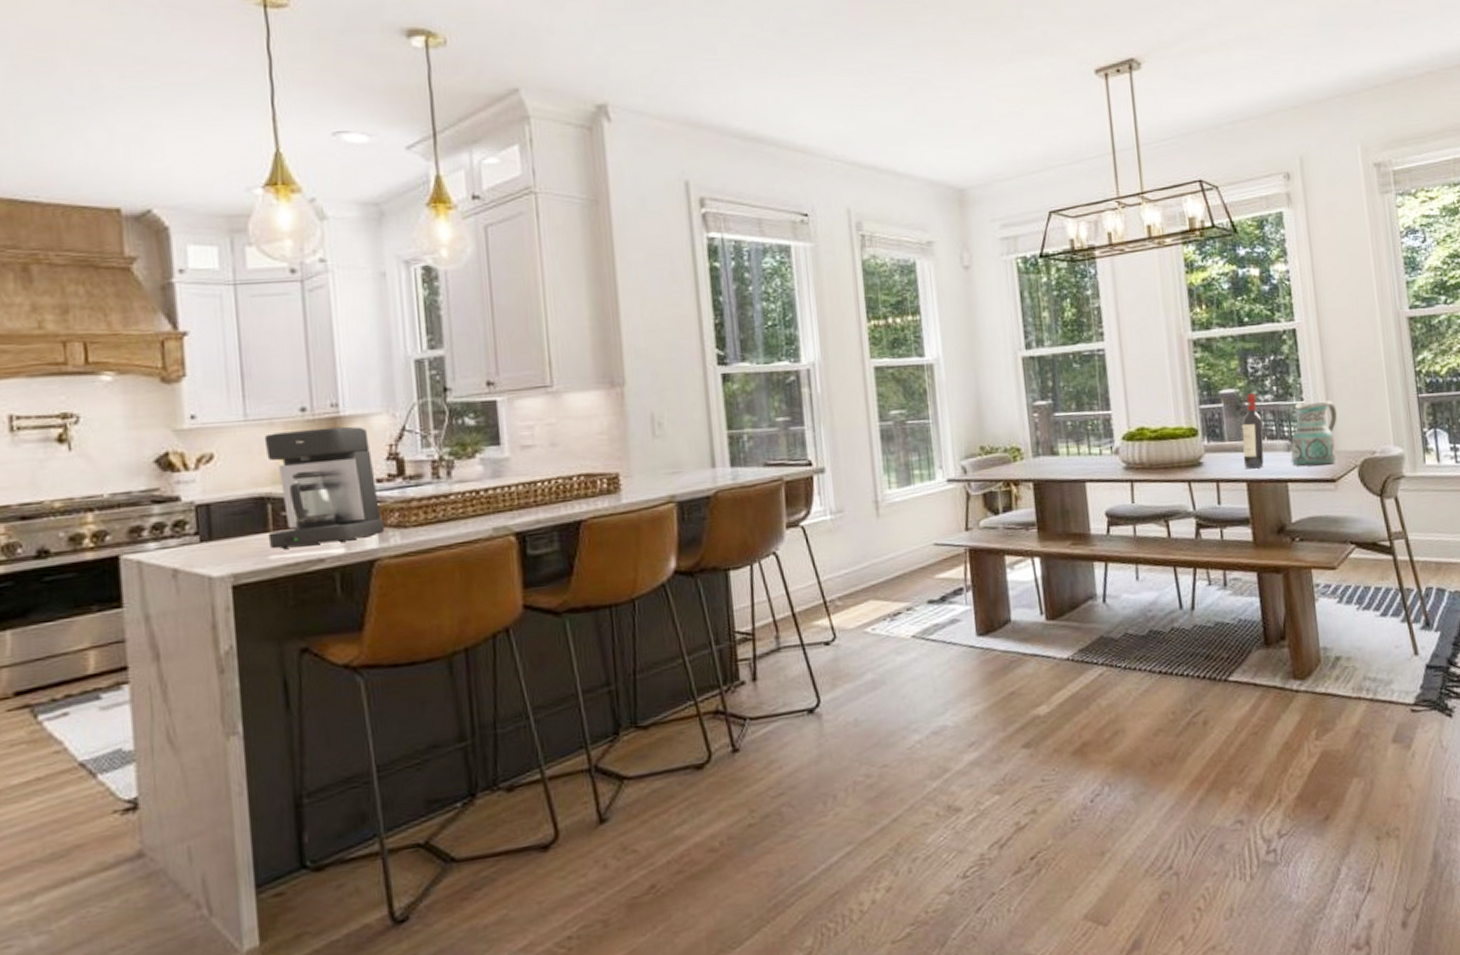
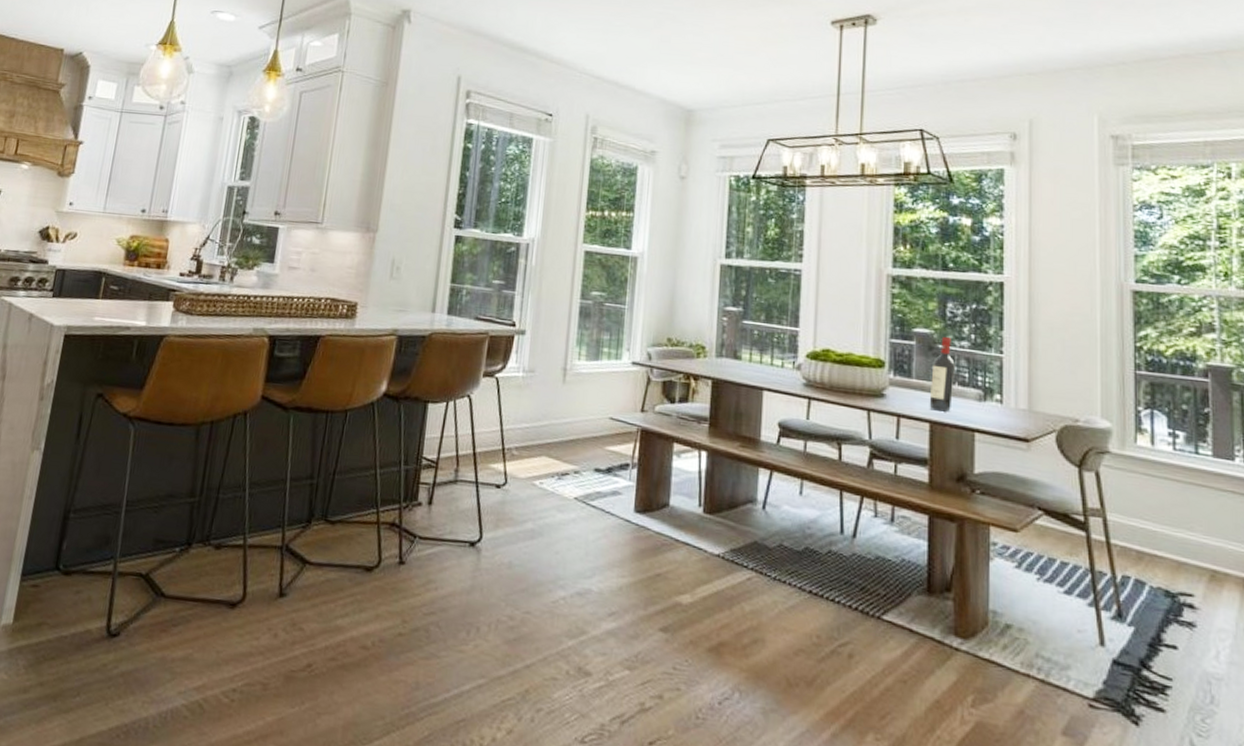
coffee maker: present [264,426,385,549] -> none [96,225,183,317]
ceramic pitcher: present [1290,400,1338,466] -> none [981,355,1040,424]

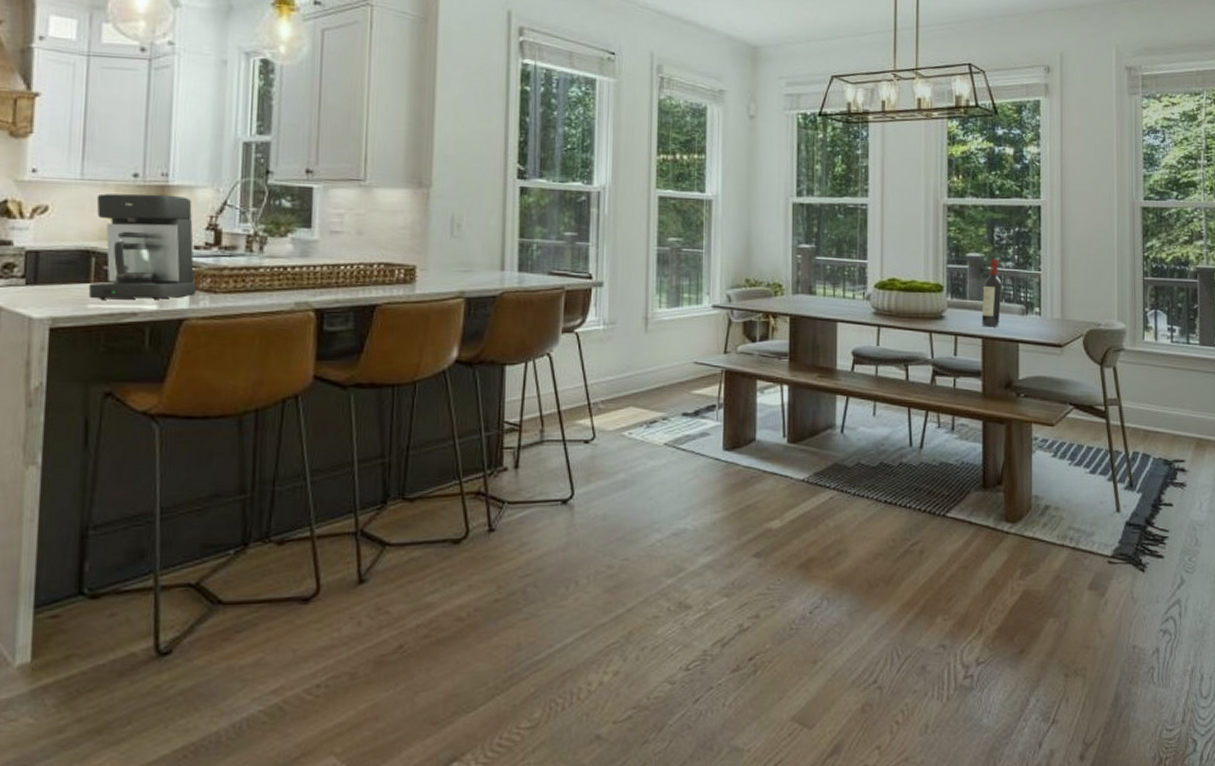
coffee maker: none [96,225,183,317] -> present [88,193,196,299]

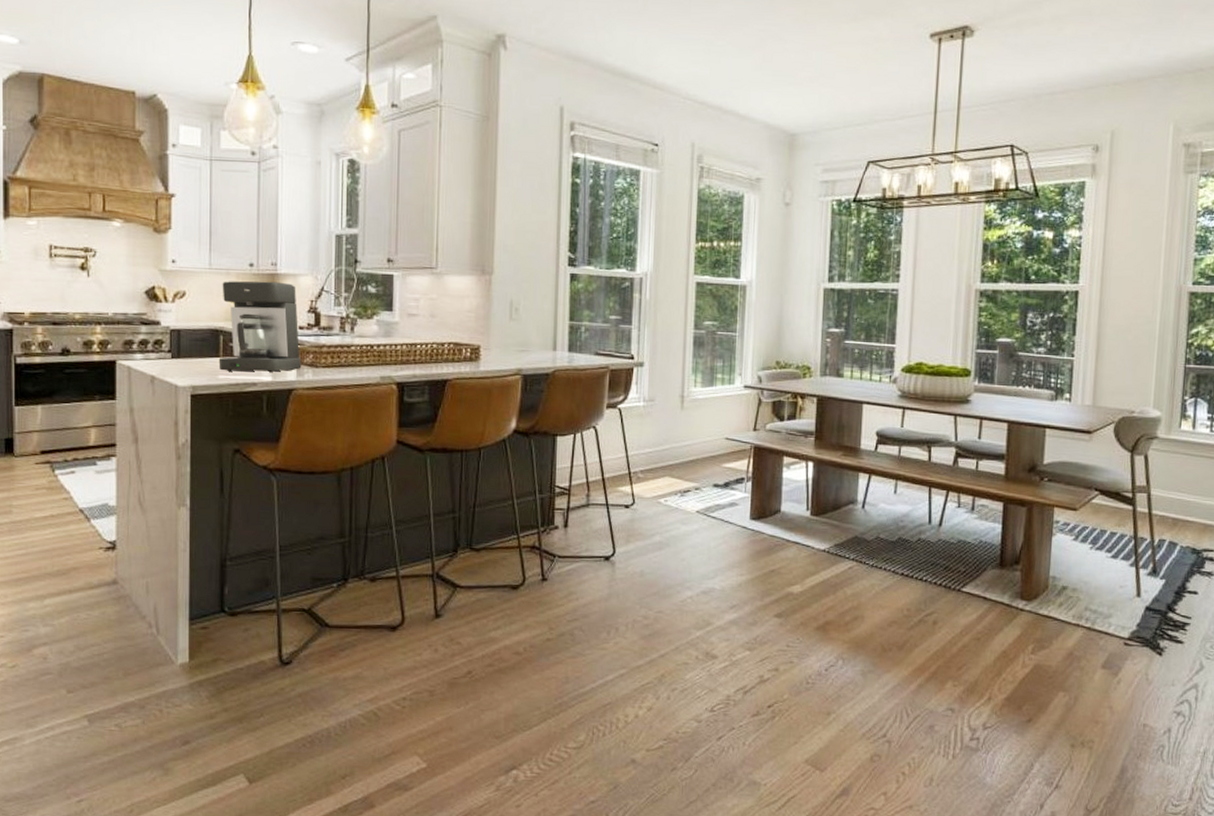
wine bottle: present [981,258,1002,327] -> none [1008,344,1032,412]

